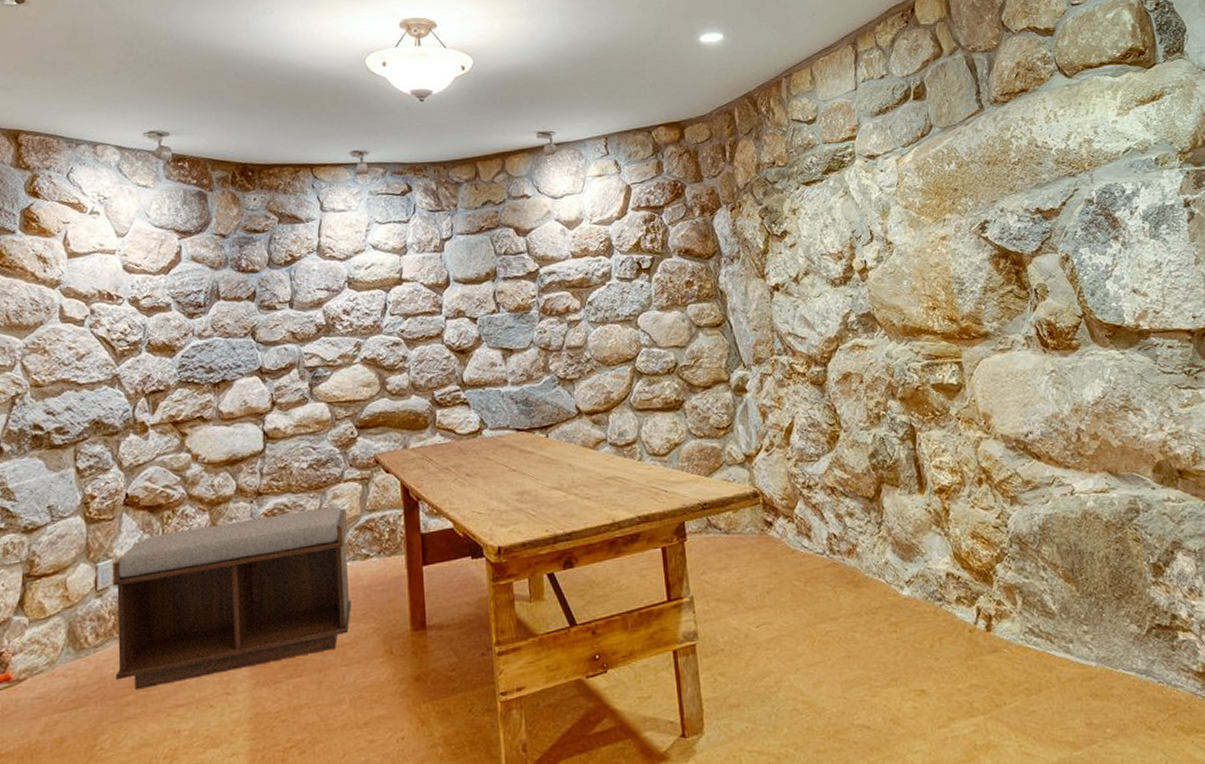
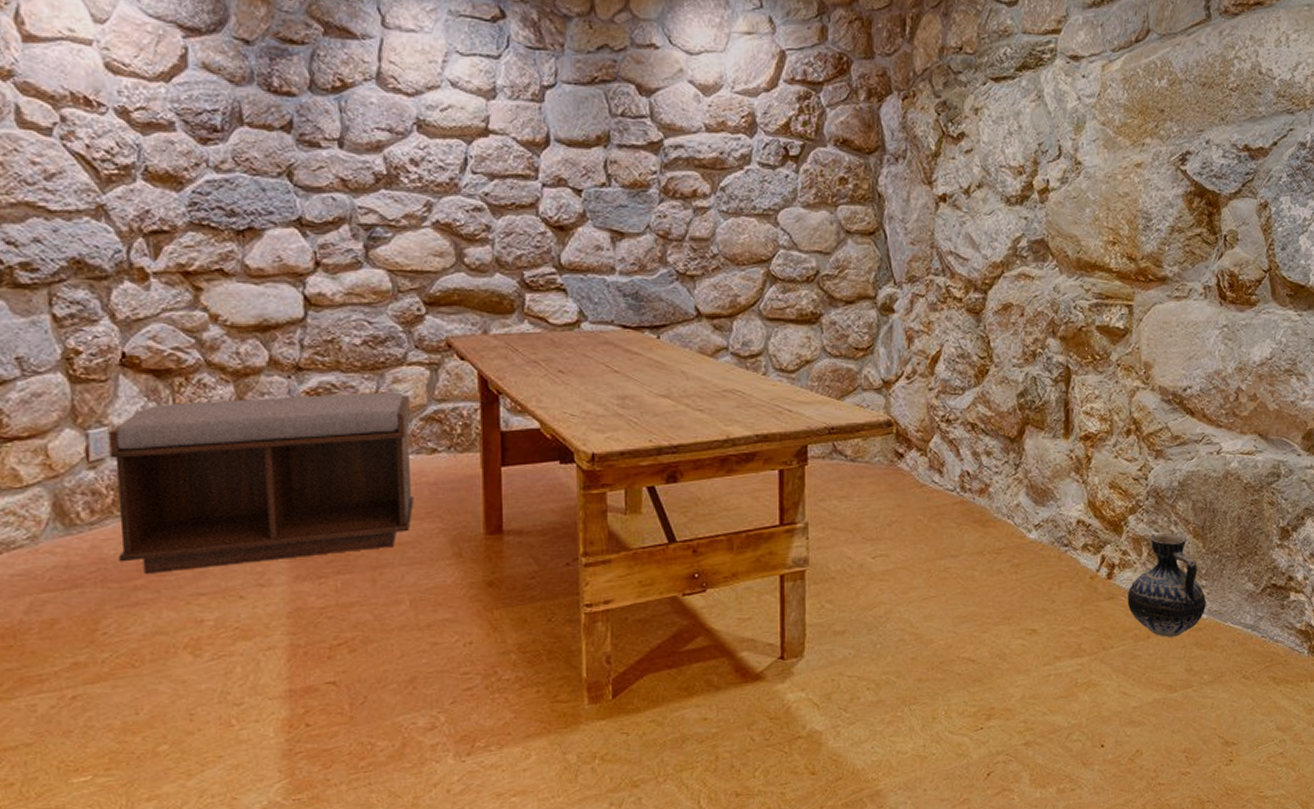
ceramic jug: none [1010,579,1093,690] -> present [1127,534,1207,637]

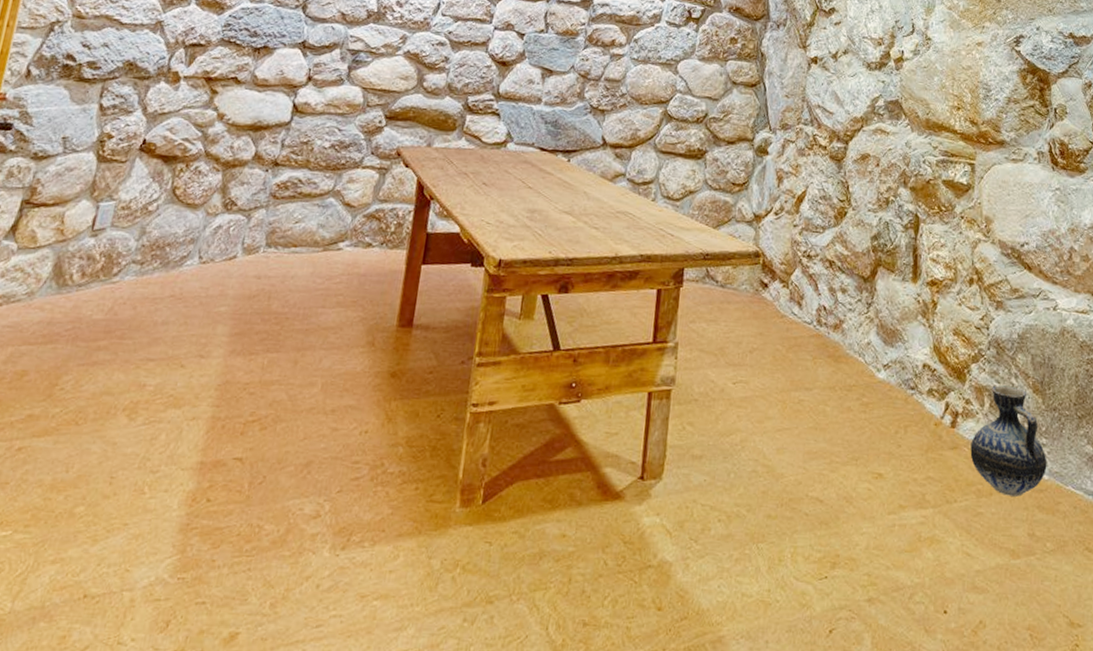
bench: present [108,392,414,575] -> none [92,185,358,337]

